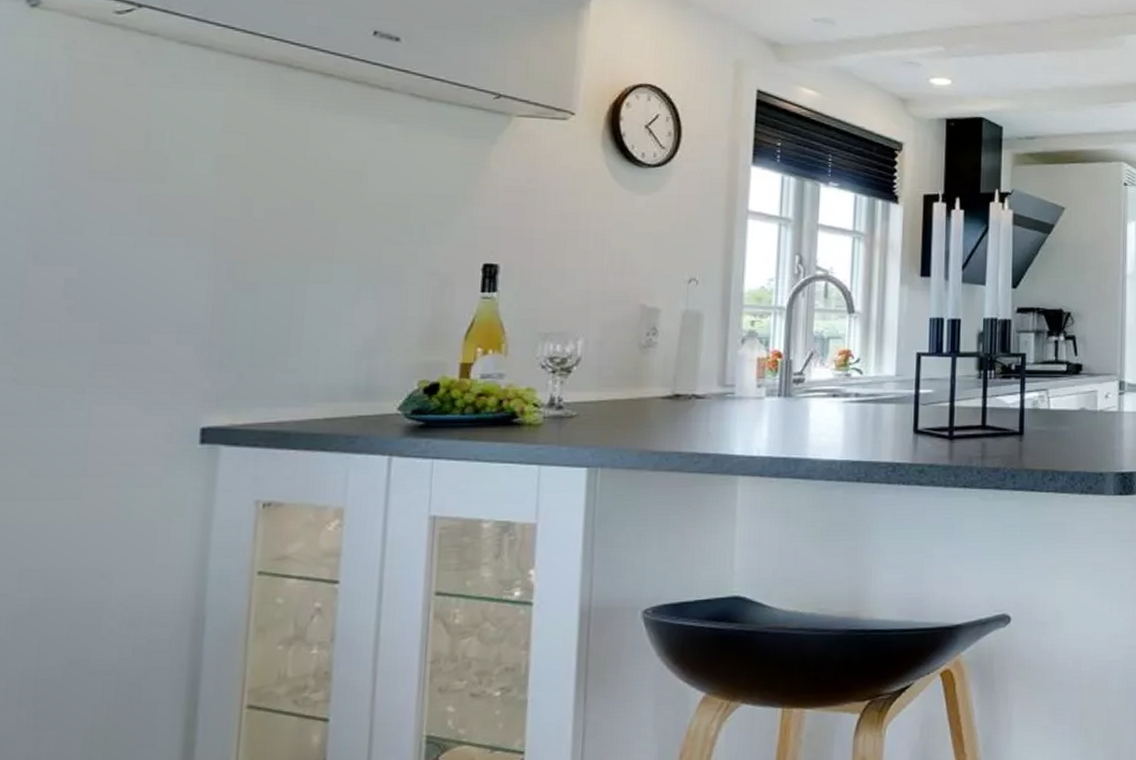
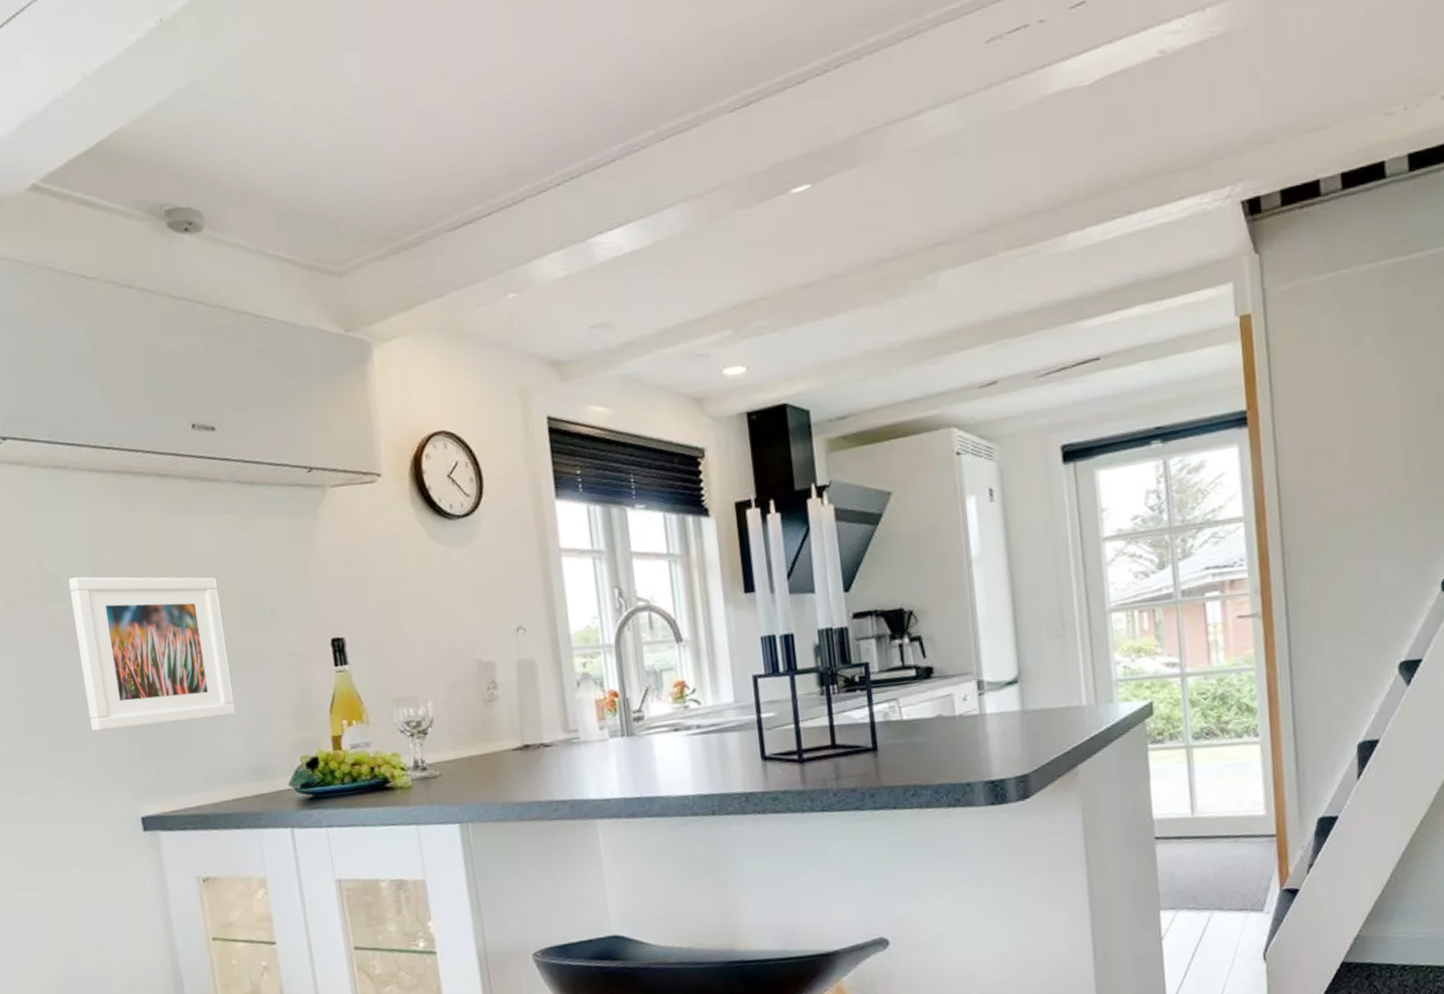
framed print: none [163,160,363,329] -> present [69,577,235,732]

